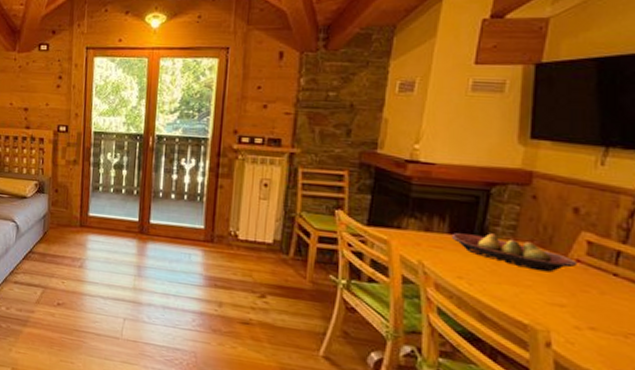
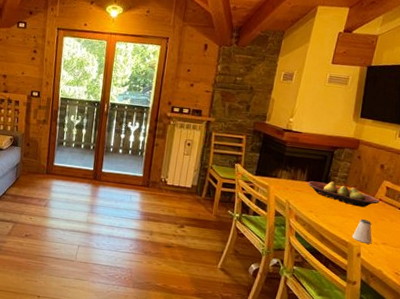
saltshaker: none [533,289,570,329] -> present [351,218,373,244]

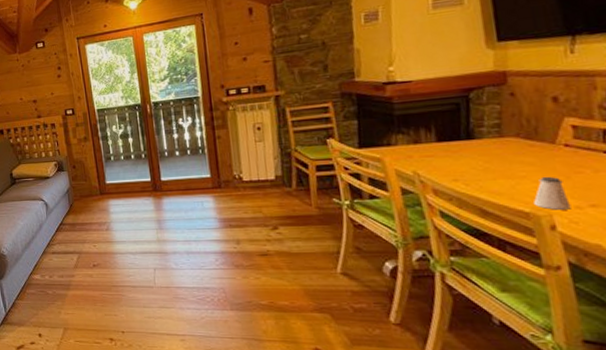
fruit bowl: present [307,181,379,208] -> none [439,134,566,162]

